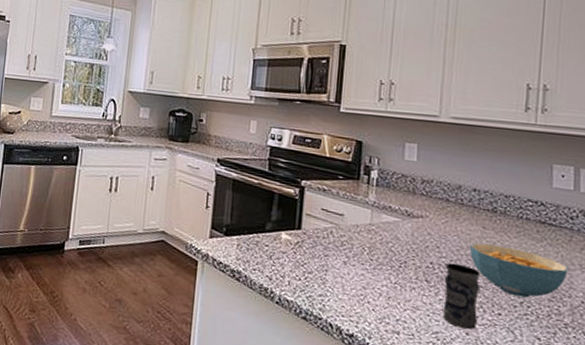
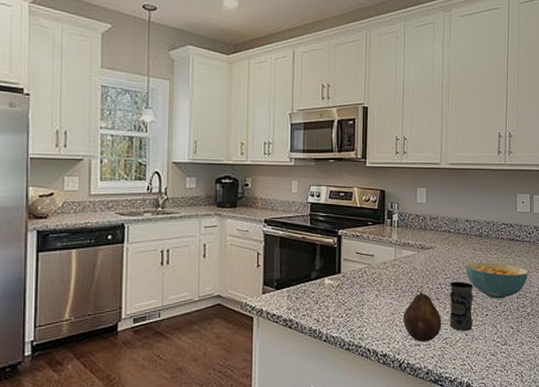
fruit: none [377,268,432,332] -> present [402,292,442,342]

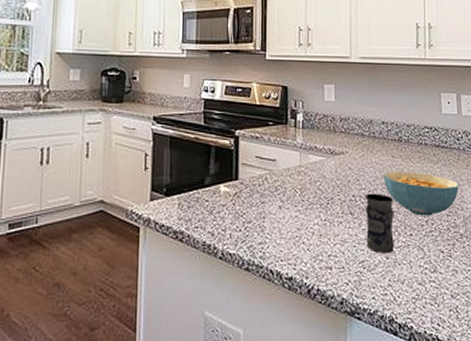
fruit: present [402,292,442,342] -> none [310,204,357,265]

